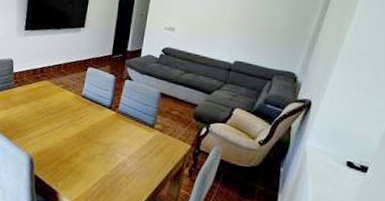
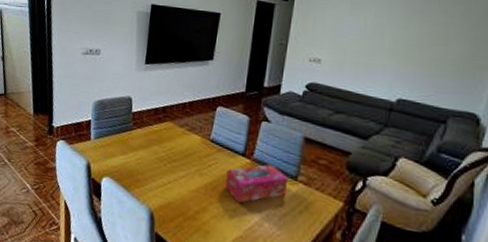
tissue box: none [94,115,147,148] -> present [225,164,289,204]

